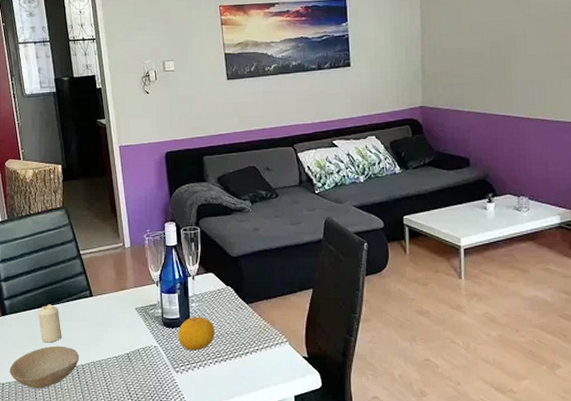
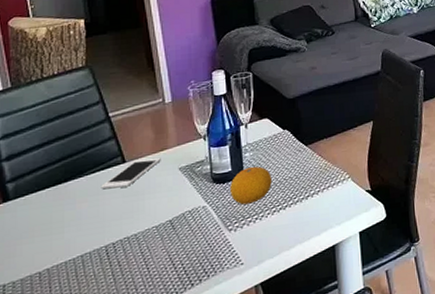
bowl: present [9,345,79,389] -> none [13,225,108,284]
candle: present [38,304,62,343] -> none [54,179,86,226]
cell phone: none [73,295,121,318] -> present [101,157,161,189]

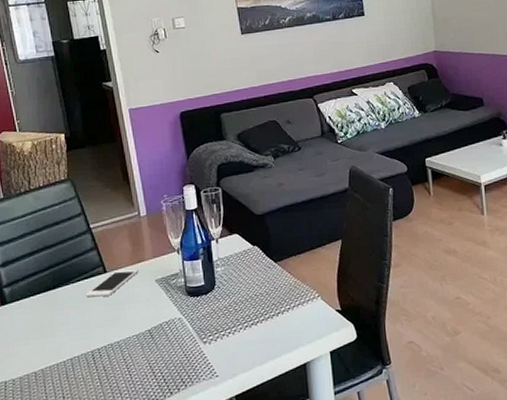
fruit: present [230,166,272,205] -> none [204,281,243,319]

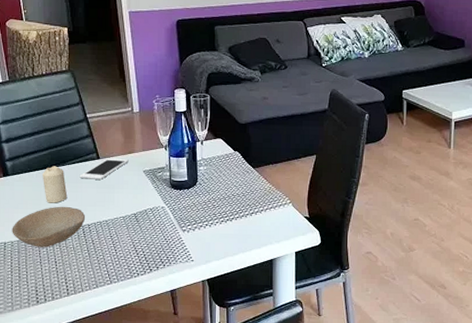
bowl: none [12,330,94,383] -> present [12,206,85,248]
candle: none [45,286,74,330] -> present [43,166,68,203]

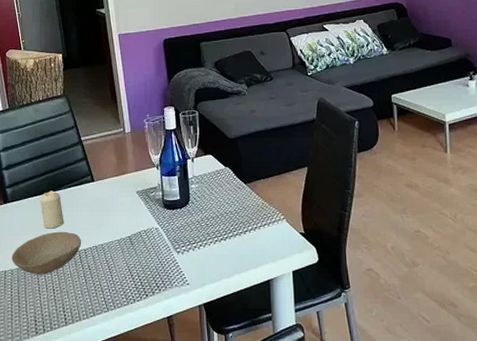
cell phone: present [79,158,129,180] -> none [75,180,122,203]

